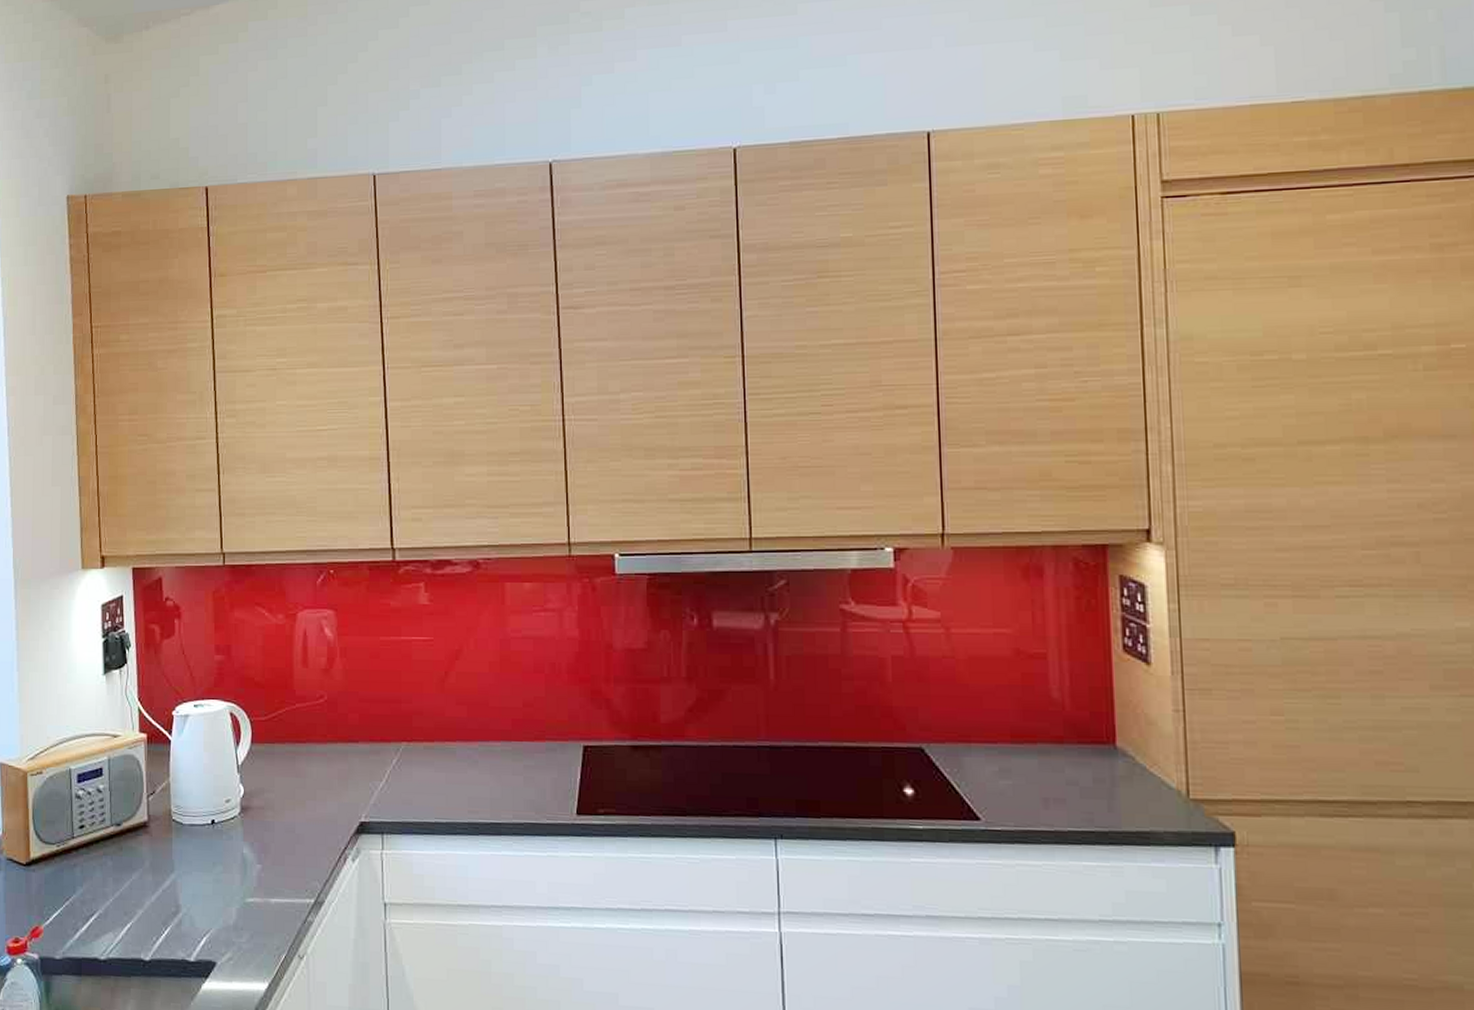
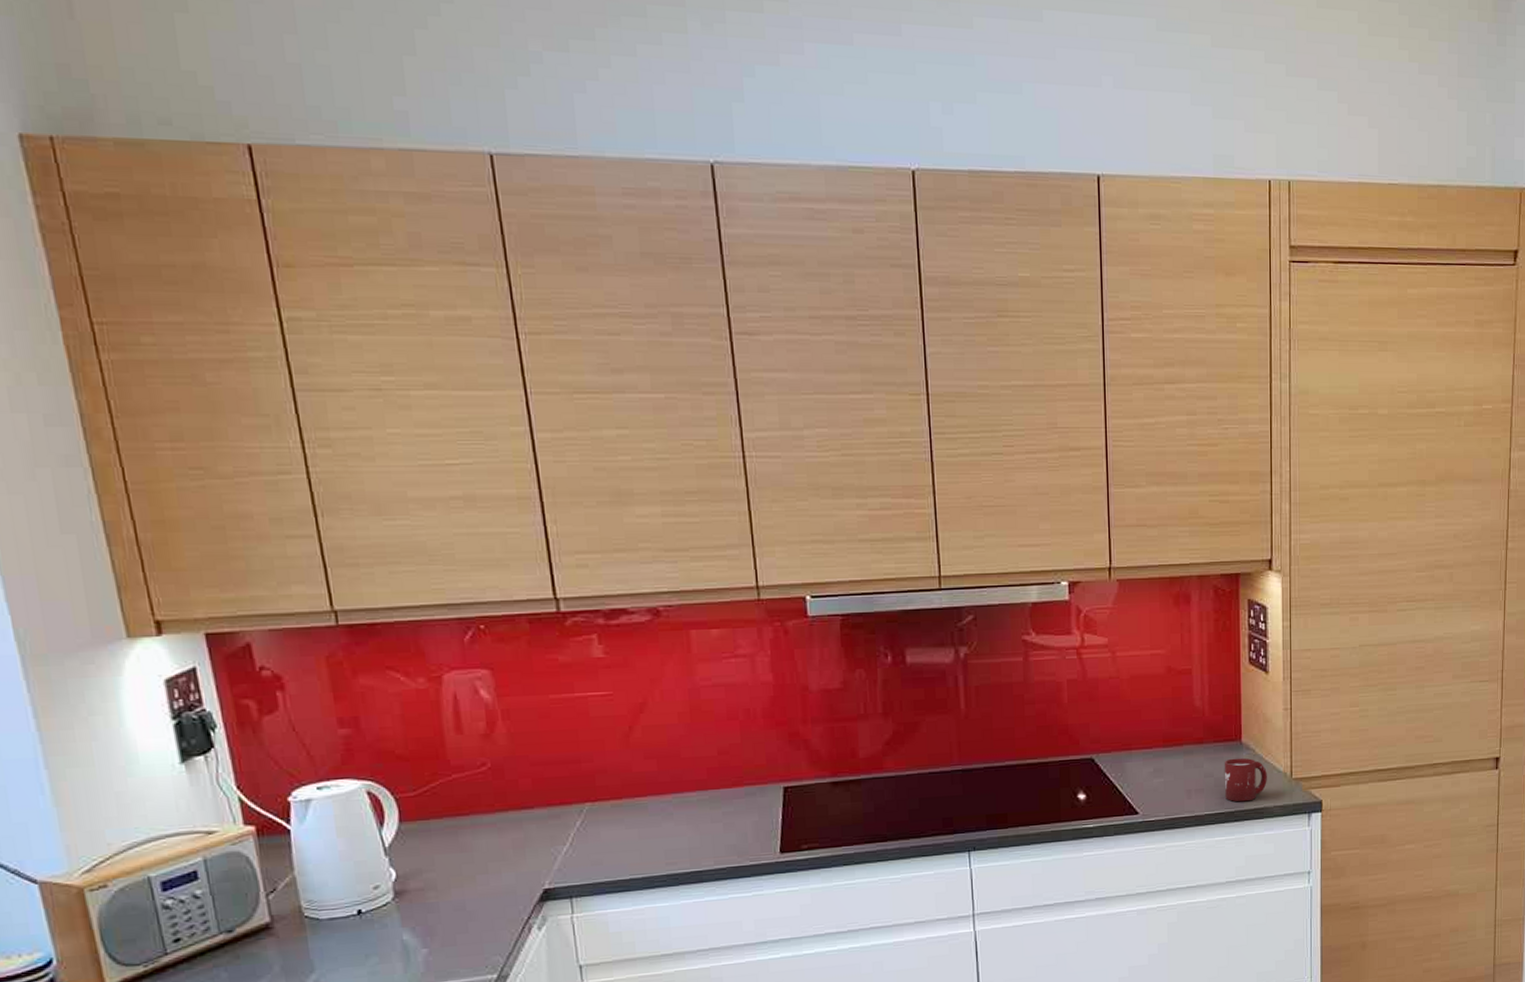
cup: none [1094,765,1153,822] -> present [1225,757,1267,802]

